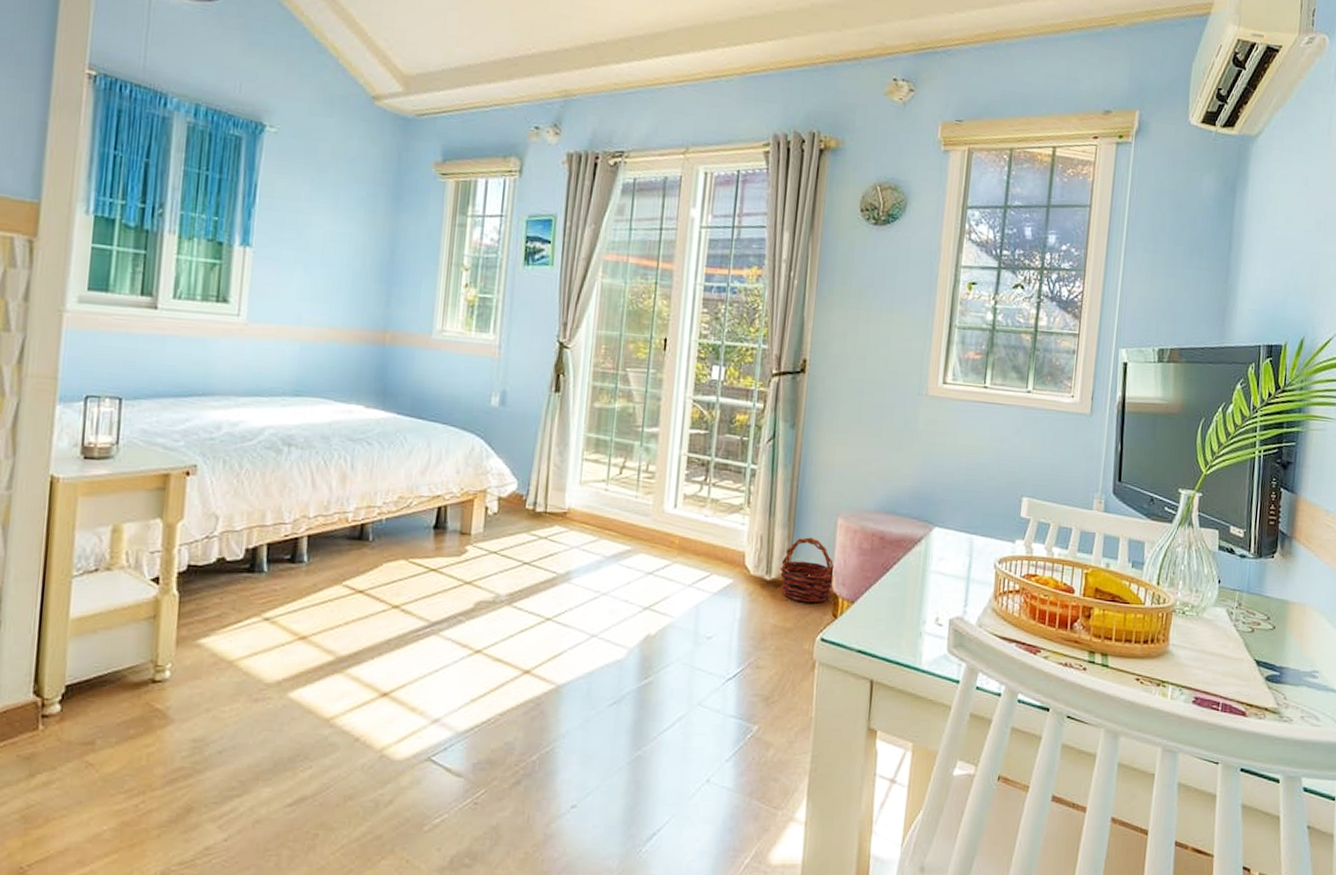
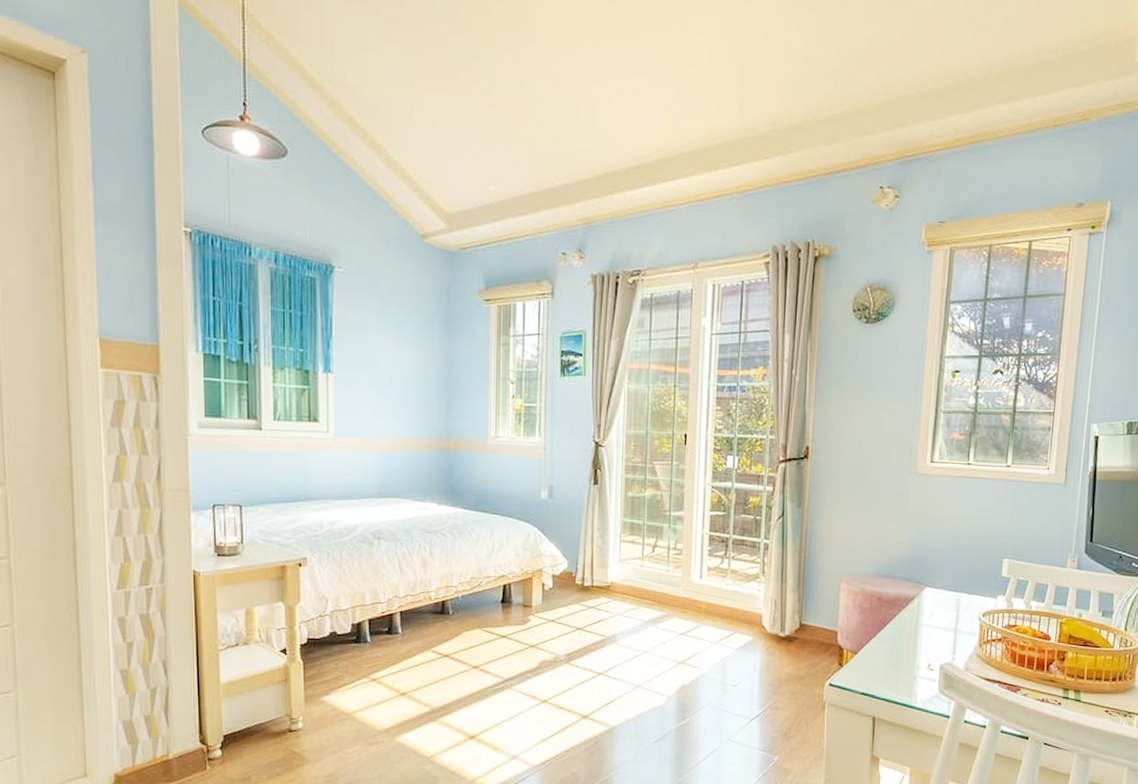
basket: present [780,537,835,603] -> none [793,599,840,655]

